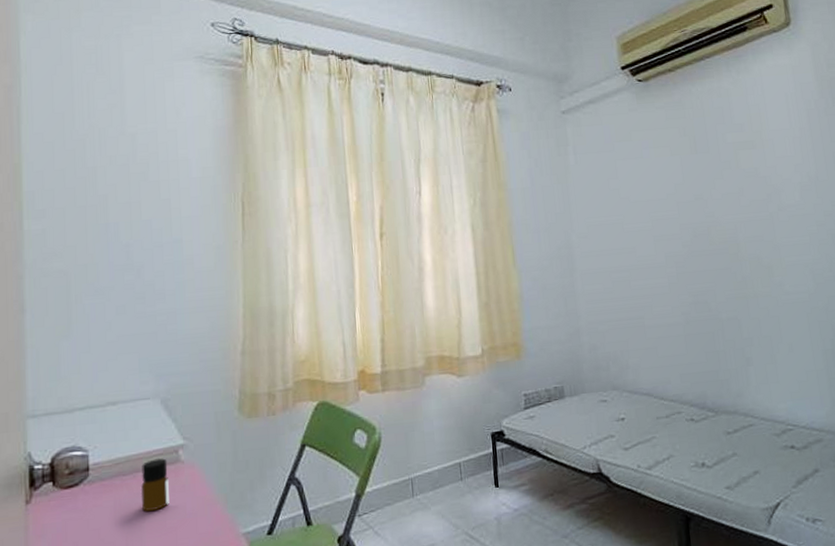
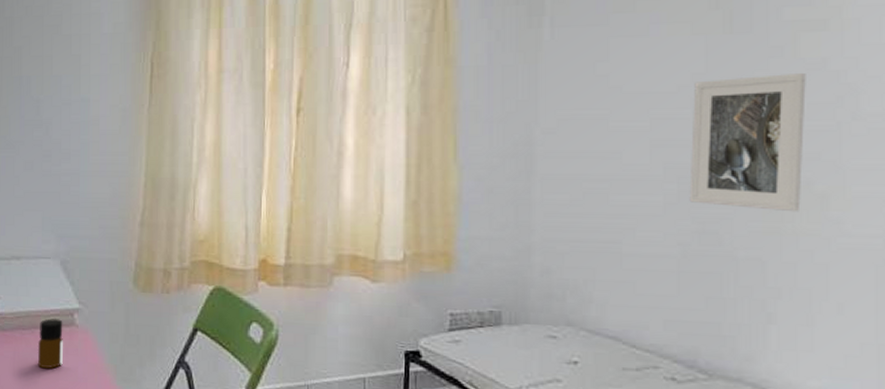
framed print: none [677,180,756,282] -> present [689,73,806,212]

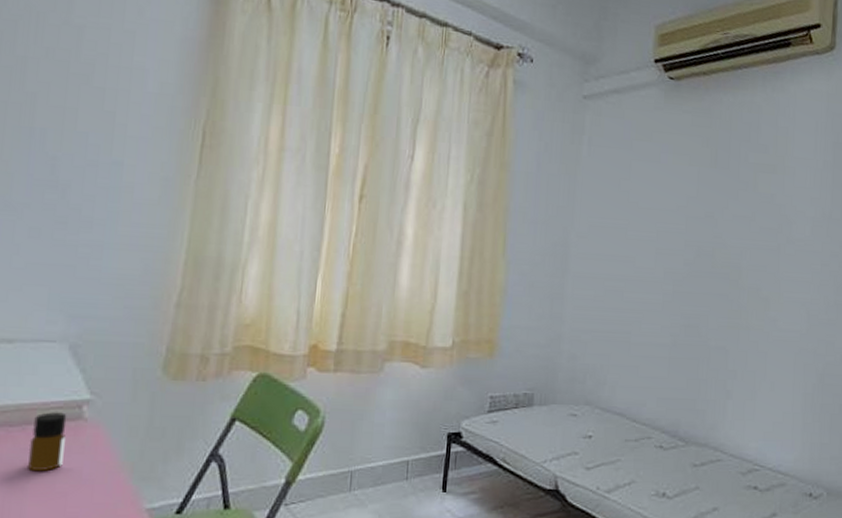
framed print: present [689,73,806,212] -> none [680,203,761,312]

